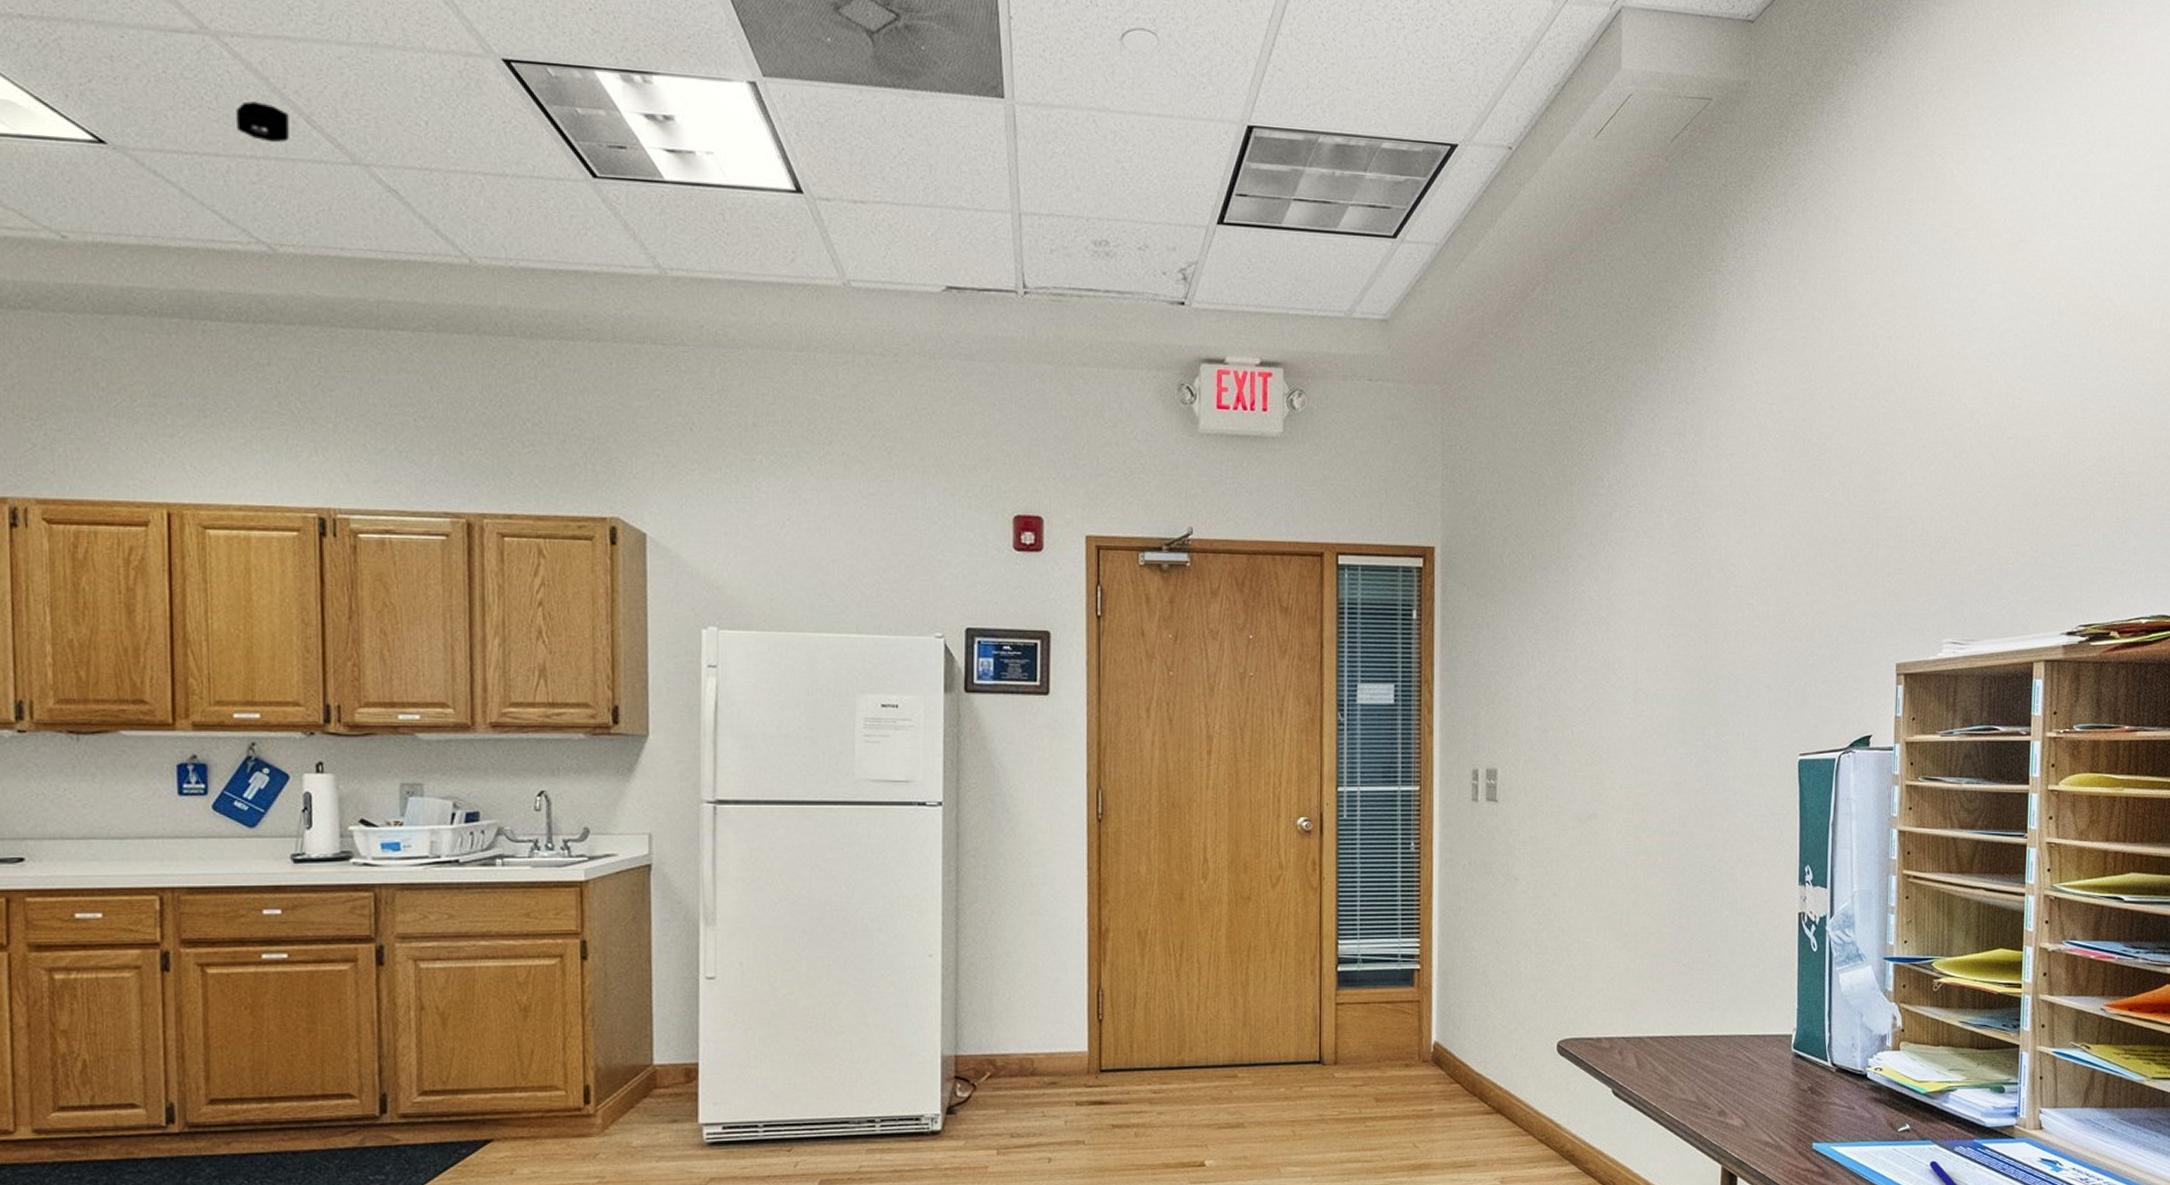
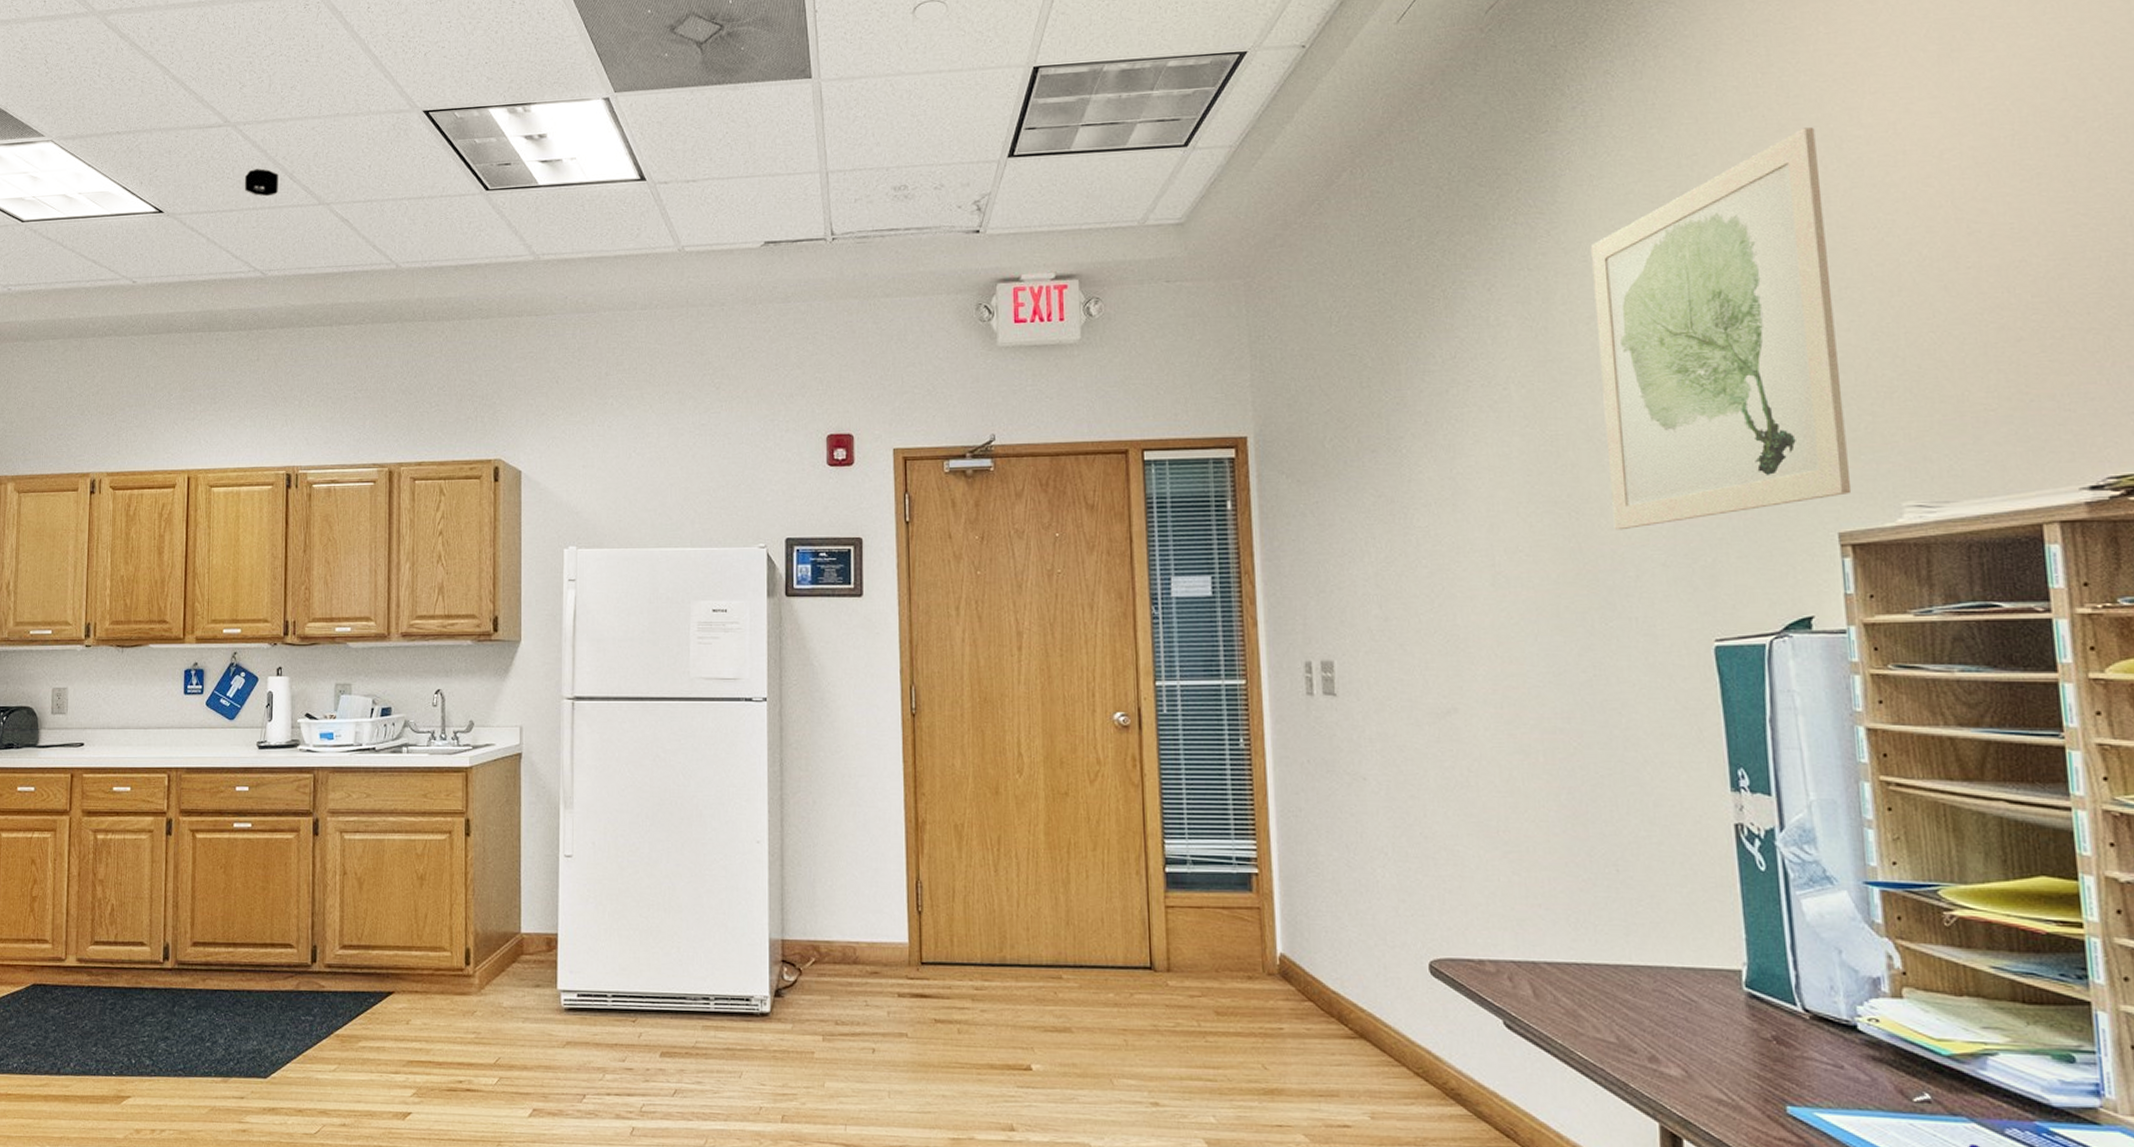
wall art: none [1733,296,1916,654] -> present [1591,127,1852,530]

